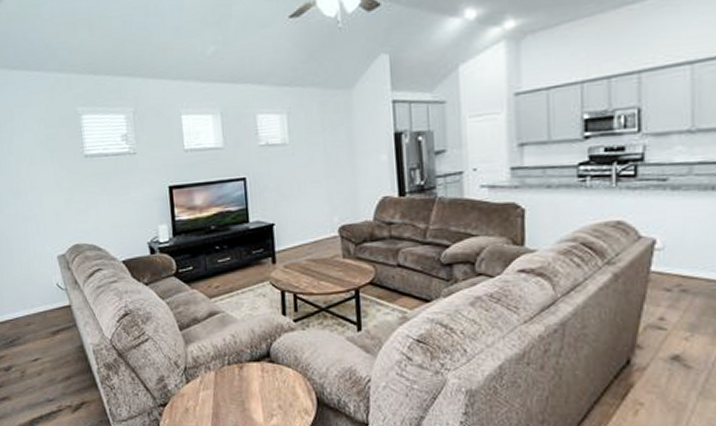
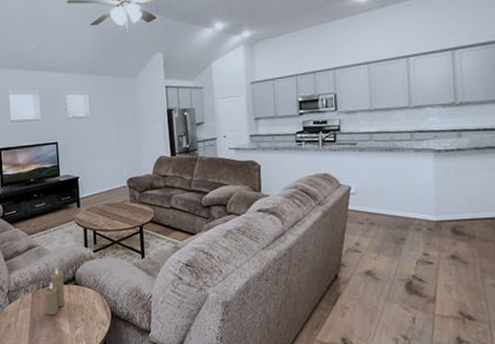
candle: none [229,340,257,399] -> present [44,268,65,315]

